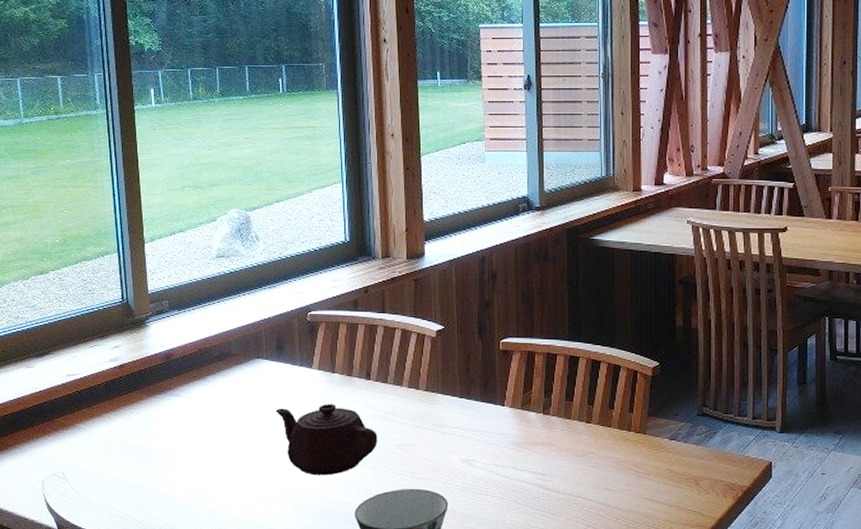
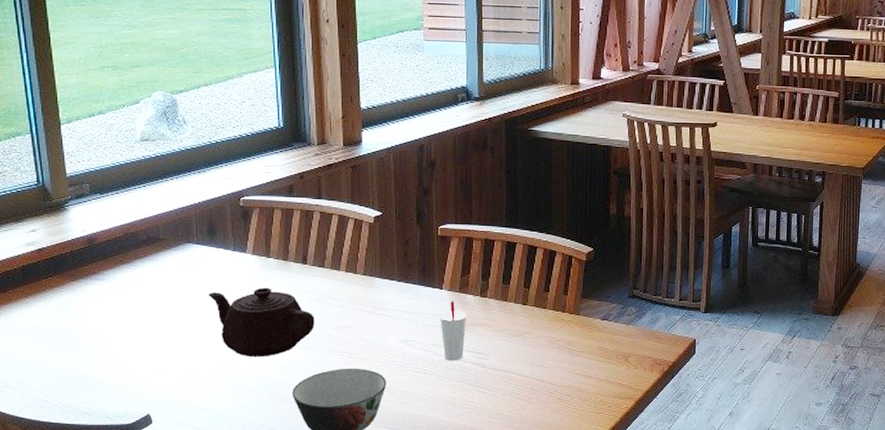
cup: none [501,418,530,482] -> present [439,301,467,361]

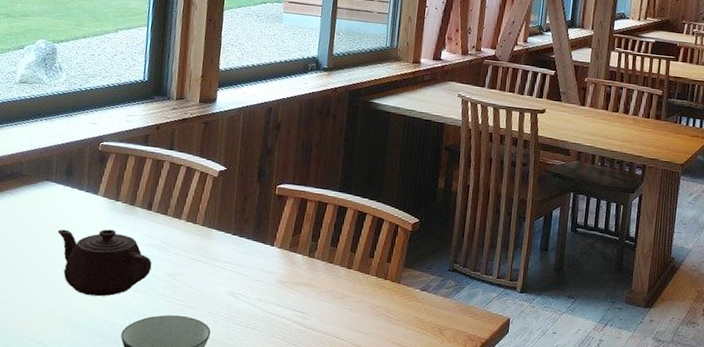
cup: present [439,301,467,361] -> none [267,258,294,318]

